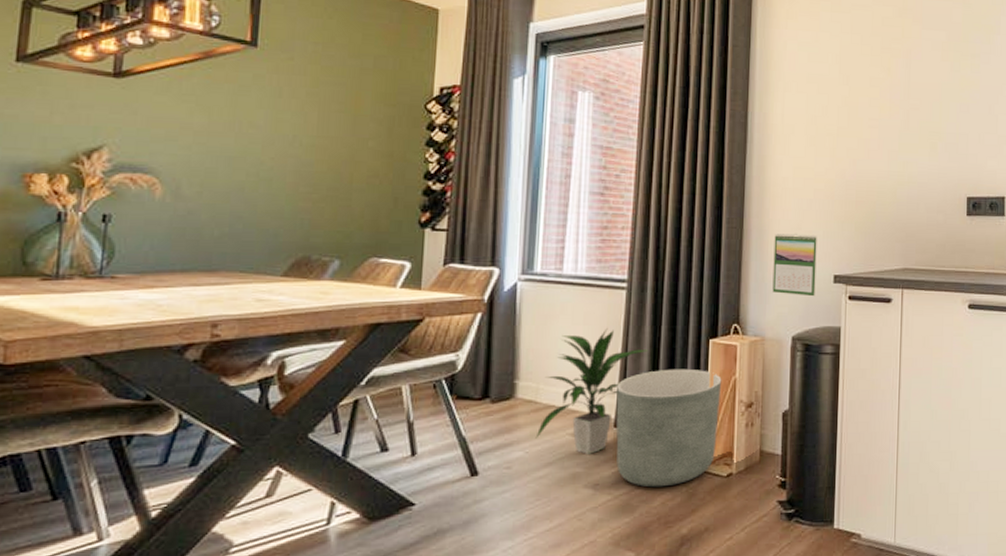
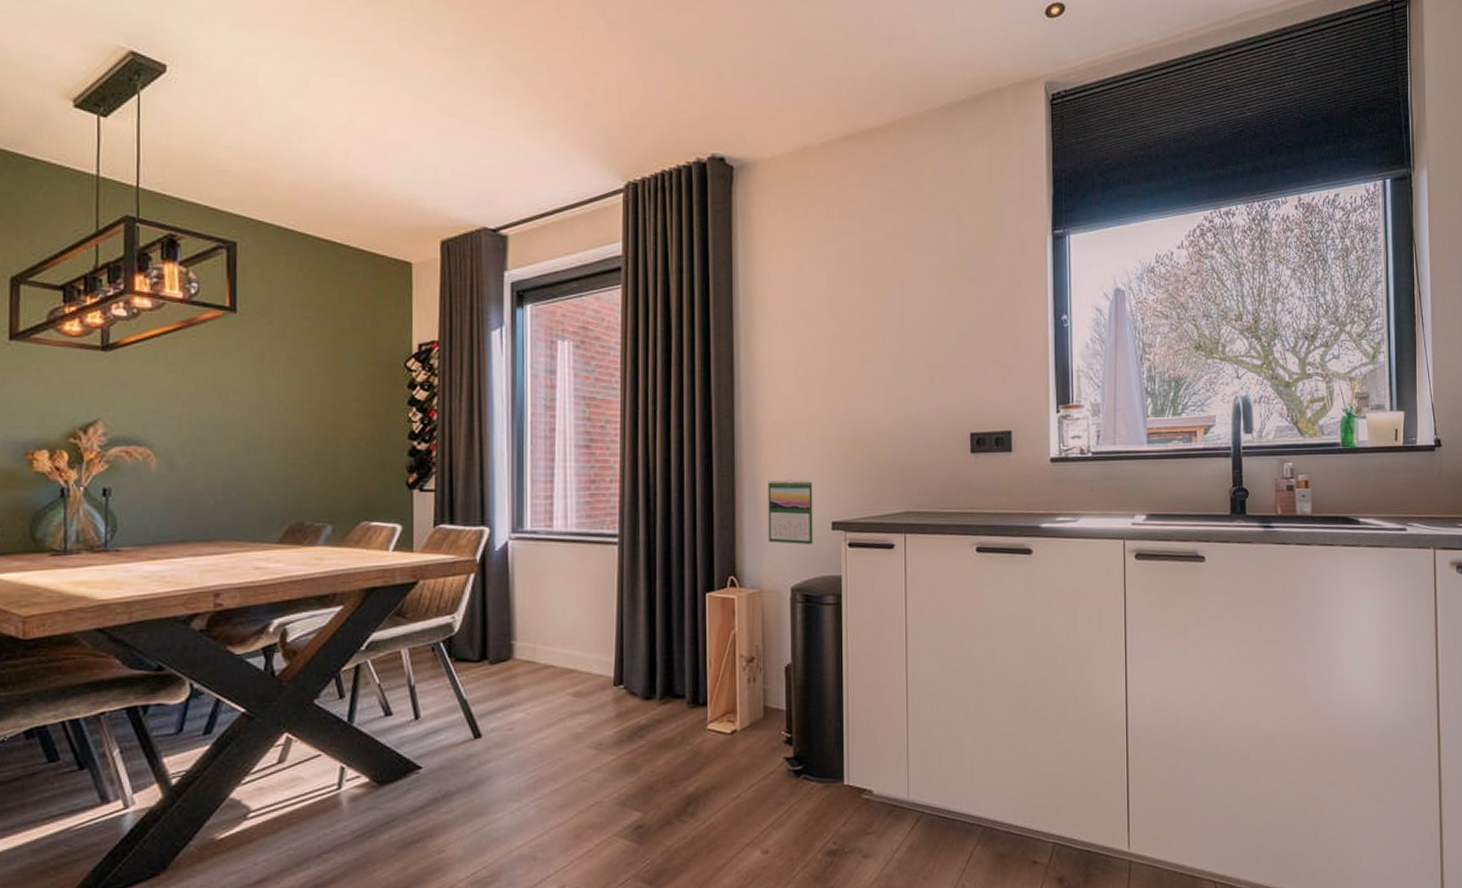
indoor plant: present [535,328,648,454] -> none [536,585,644,714]
planter: present [616,368,722,488] -> none [614,624,721,747]

